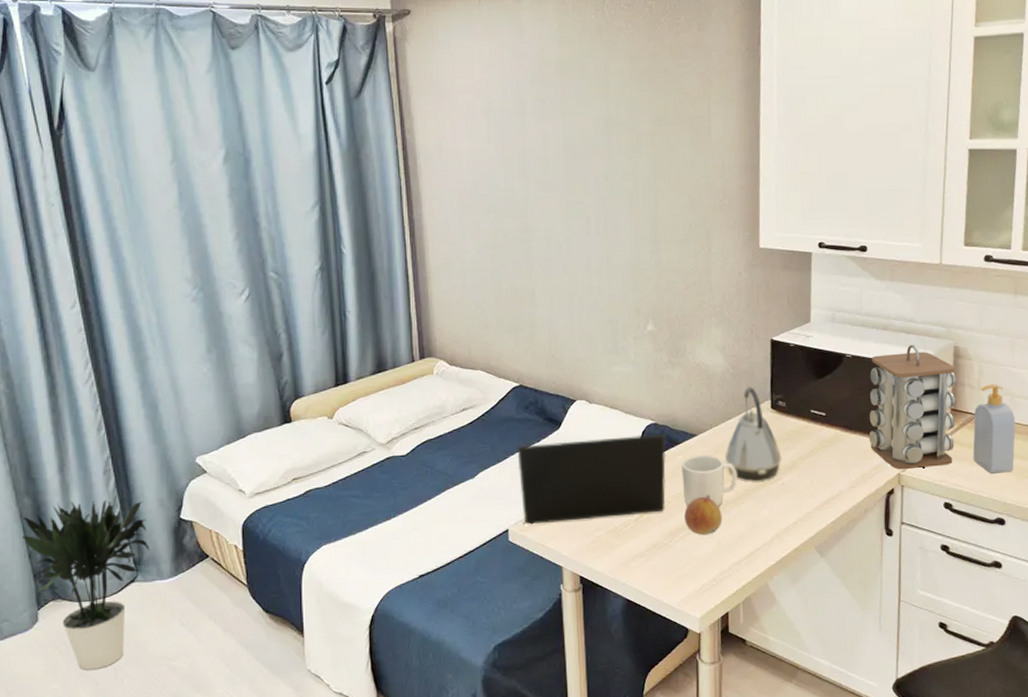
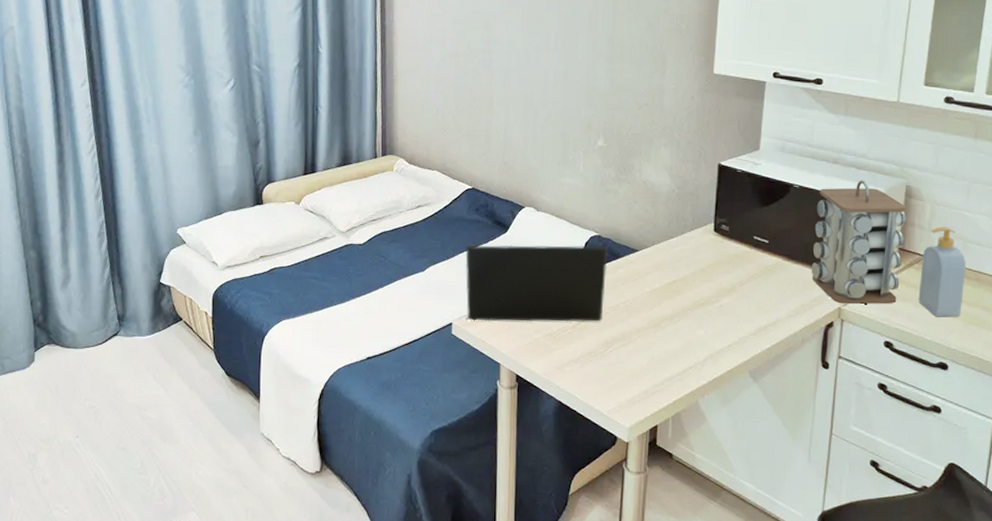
potted plant: present [23,499,149,670] -> none [27,258,132,410]
mug: present [681,454,738,506] -> none [621,270,676,321]
fruit: present [684,496,722,536] -> none [621,310,658,348]
kettle: present [724,387,782,481] -> none [664,208,721,300]

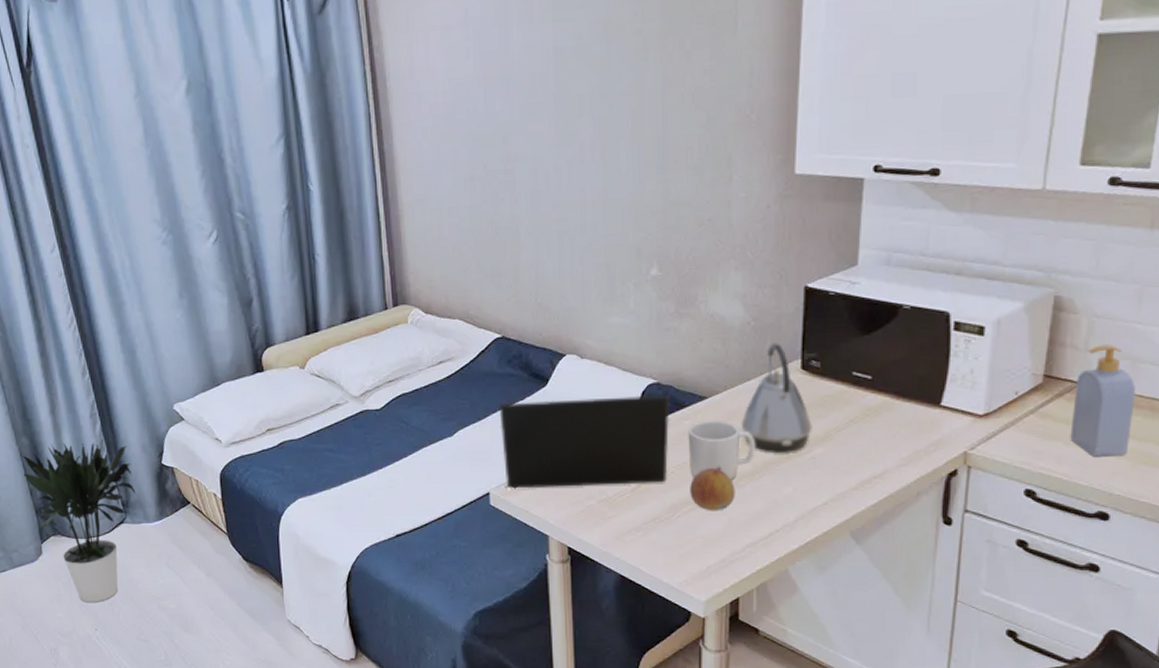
potted plant: none [27,258,132,410] -> present [23,442,135,602]
mug: none [621,270,676,321] -> present [688,420,756,479]
fruit: none [621,310,658,348] -> present [690,467,735,511]
kettle: none [664,208,721,300] -> present [741,343,812,452]
spice rack: present [811,180,906,305] -> none [927,293,1055,448]

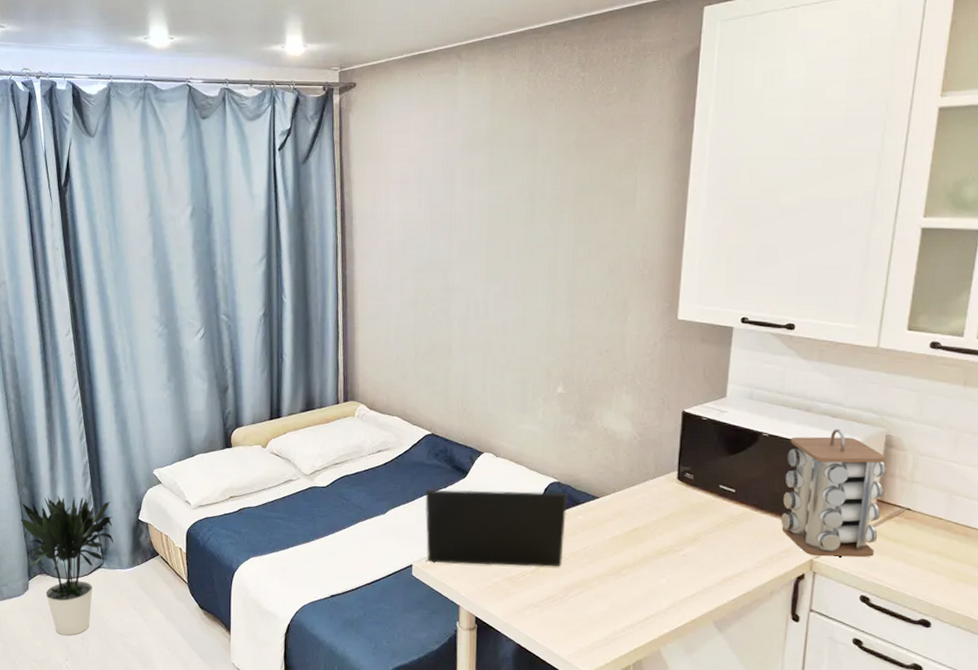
mug: present [688,420,756,479] -> none [581,517,637,569]
fruit: present [690,467,735,511] -> none [581,557,619,595]
kettle: present [741,343,812,452] -> none [625,456,685,549]
spice rack: none [927,293,1055,448] -> present [781,428,886,558]
soap bottle: present [1070,344,1135,457] -> none [898,478,952,573]

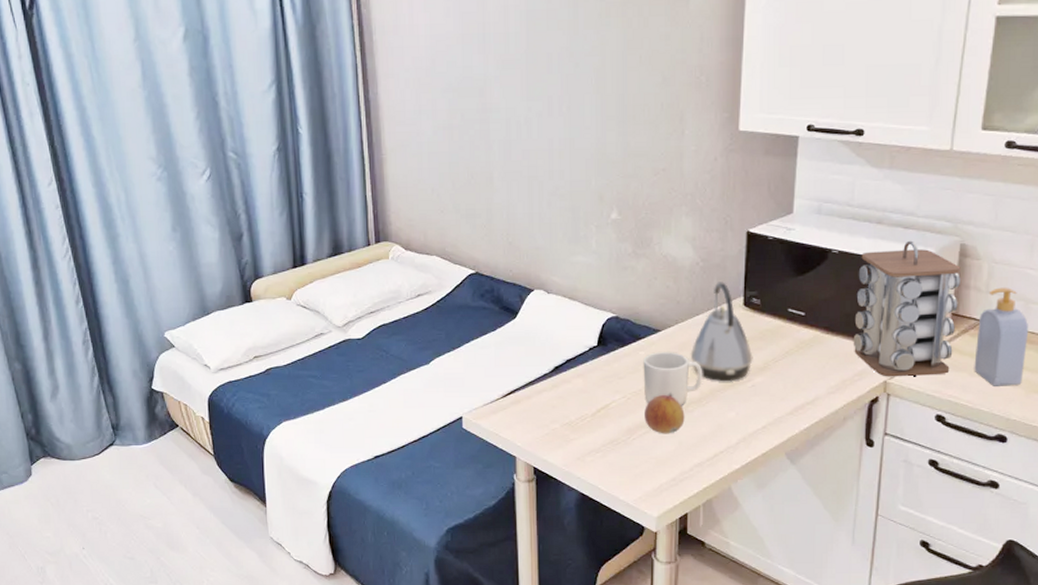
potted plant: present [21,495,113,636] -> none [15,367,125,522]
laptop: present [425,489,568,567] -> none [472,327,627,413]
mug: none [581,517,637,569] -> present [643,351,703,405]
fruit: none [581,557,619,595] -> present [645,394,685,434]
kettle: none [625,456,685,549] -> present [690,282,753,381]
soap bottle: none [898,478,952,573] -> present [974,287,1028,386]

